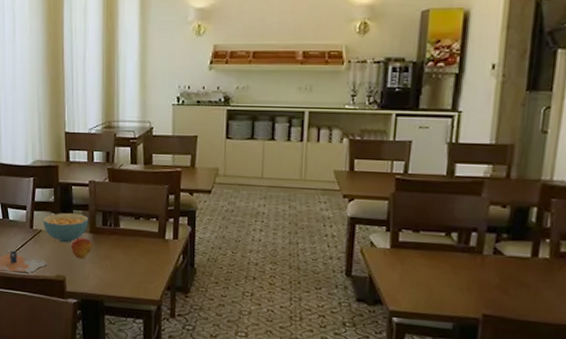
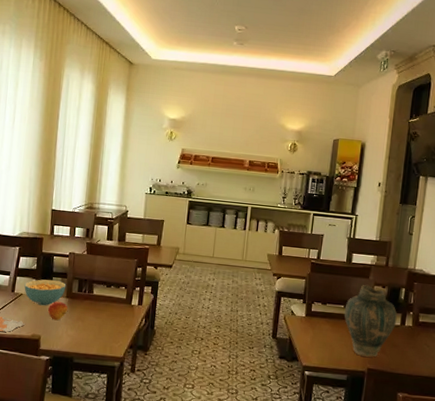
vase: none [445,205,526,300] -> present [344,285,398,357]

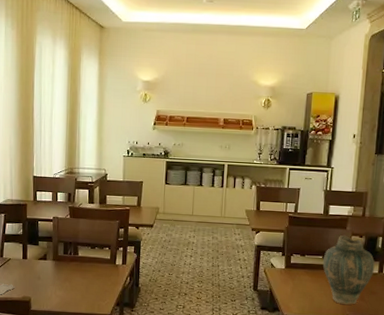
cereal bowl: present [24,279,67,306] -> none [12,243,52,269]
fruit: present [48,301,69,321] -> none [36,264,56,283]

